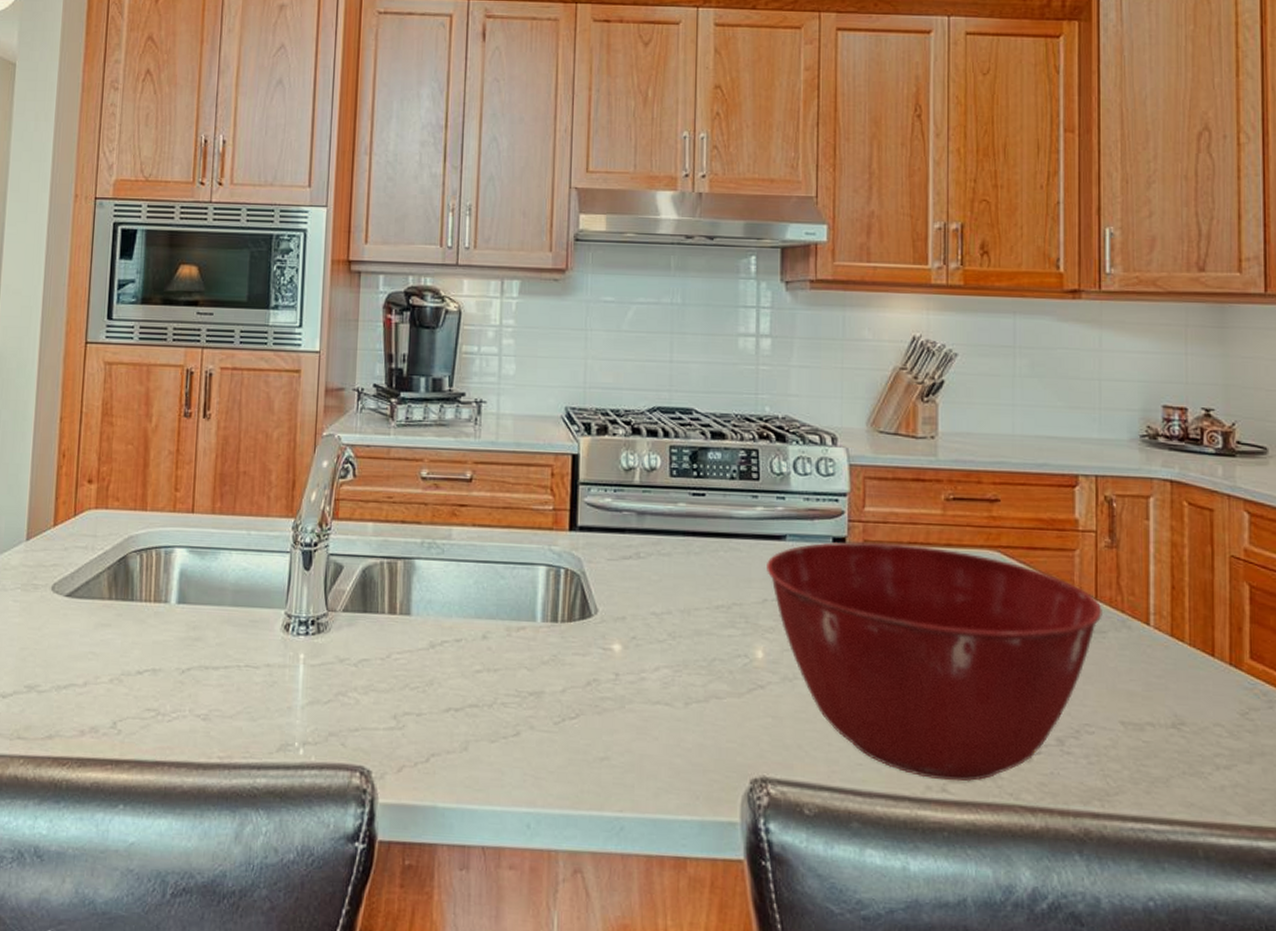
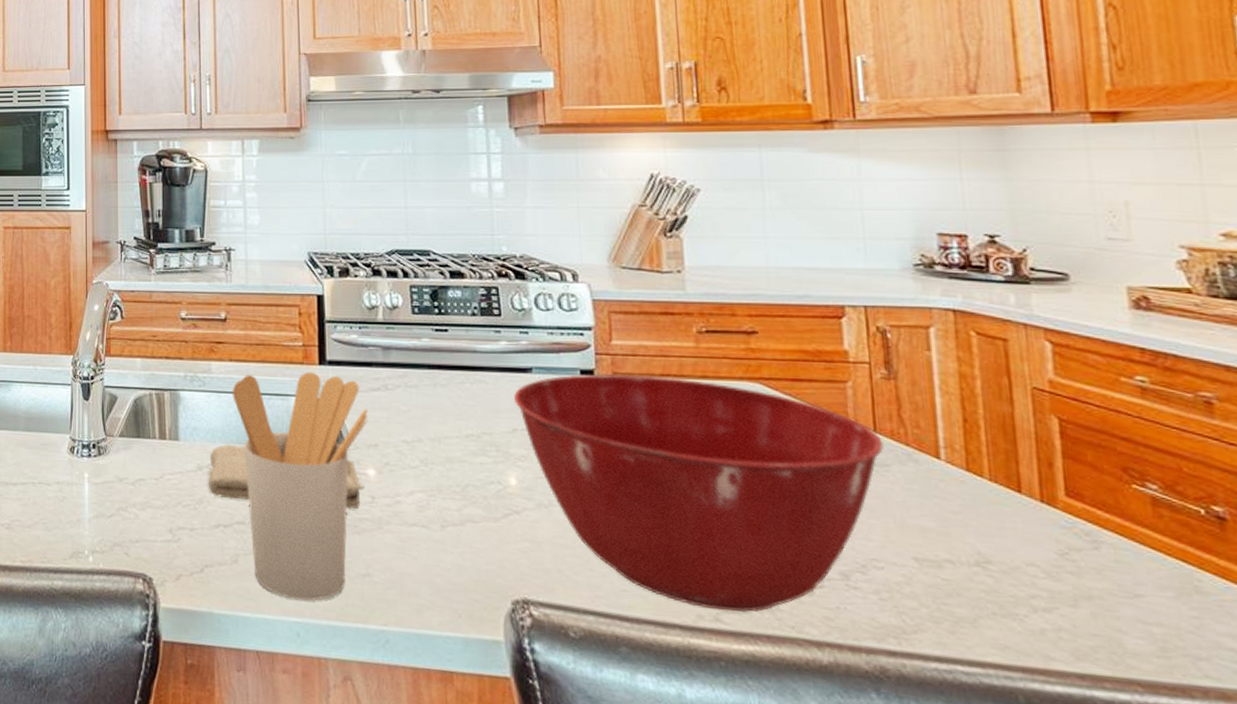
washcloth: none [440,619,609,688] -> present [208,445,364,509]
utensil holder: none [473,538,618,789] -> present [232,371,369,601]

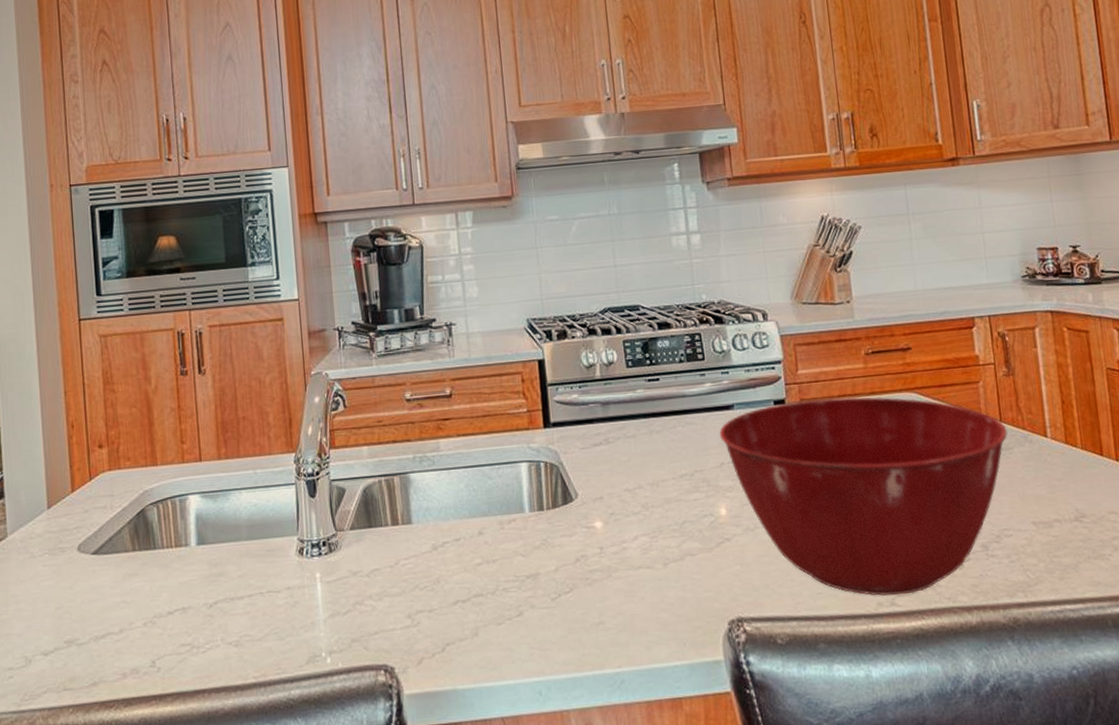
washcloth: present [208,445,364,509] -> none [443,515,593,574]
utensil holder: present [232,371,369,601] -> none [462,436,593,660]

